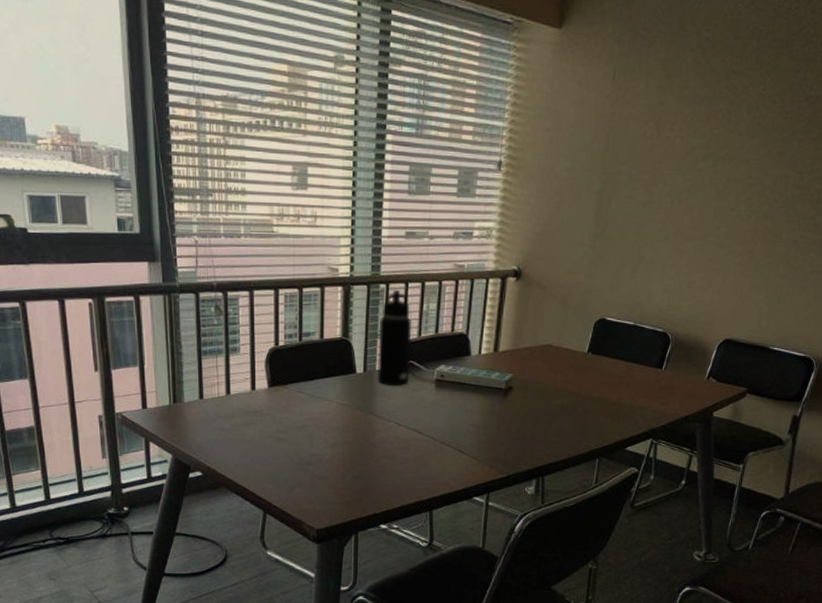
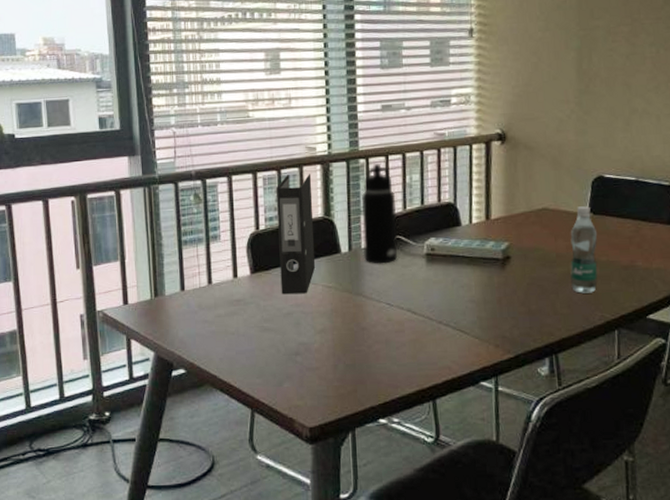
binder: none [296,293,332,409] -> present [275,174,315,295]
bottle: none [564,346,593,425] -> present [570,206,598,294]

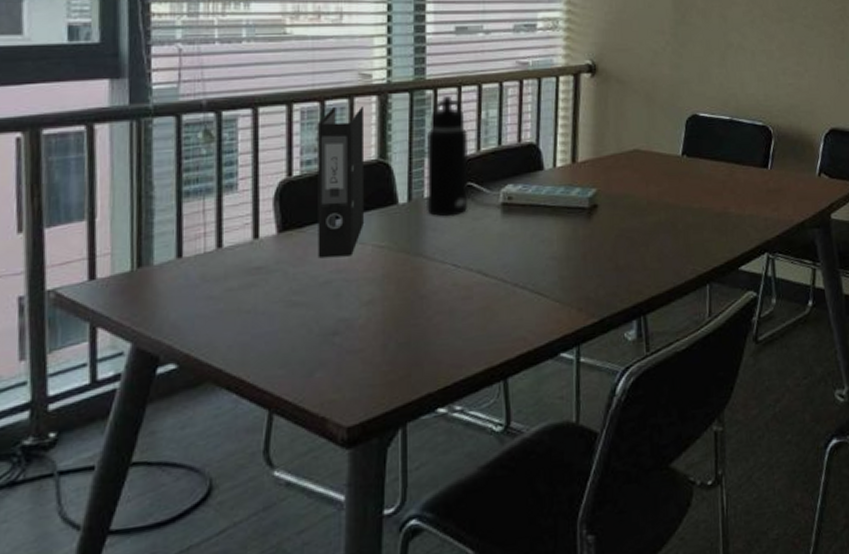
bottle: present [570,206,598,294] -> none [661,147,691,245]

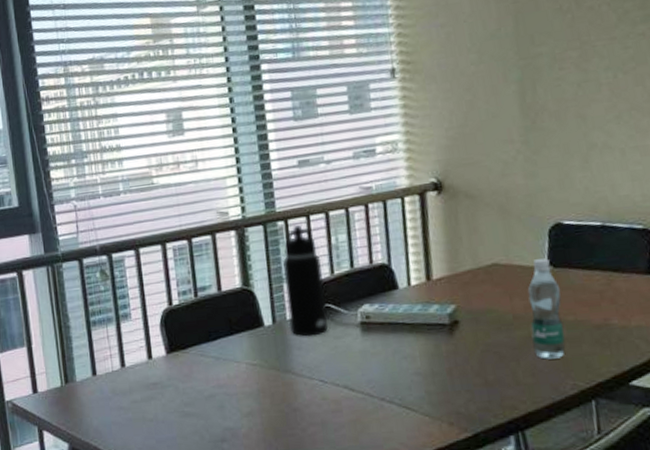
binder: present [316,106,365,258] -> none [187,241,236,375]
bottle: none [661,147,691,245] -> present [527,258,566,360]

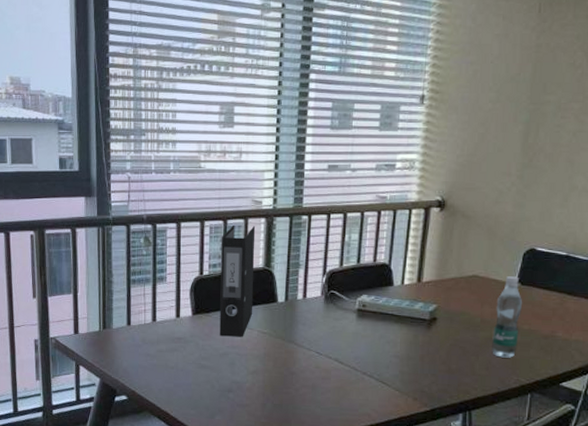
binder: none [187,241,236,375] -> present [219,224,256,337]
water bottle: present [283,224,329,336] -> none [298,220,334,316]

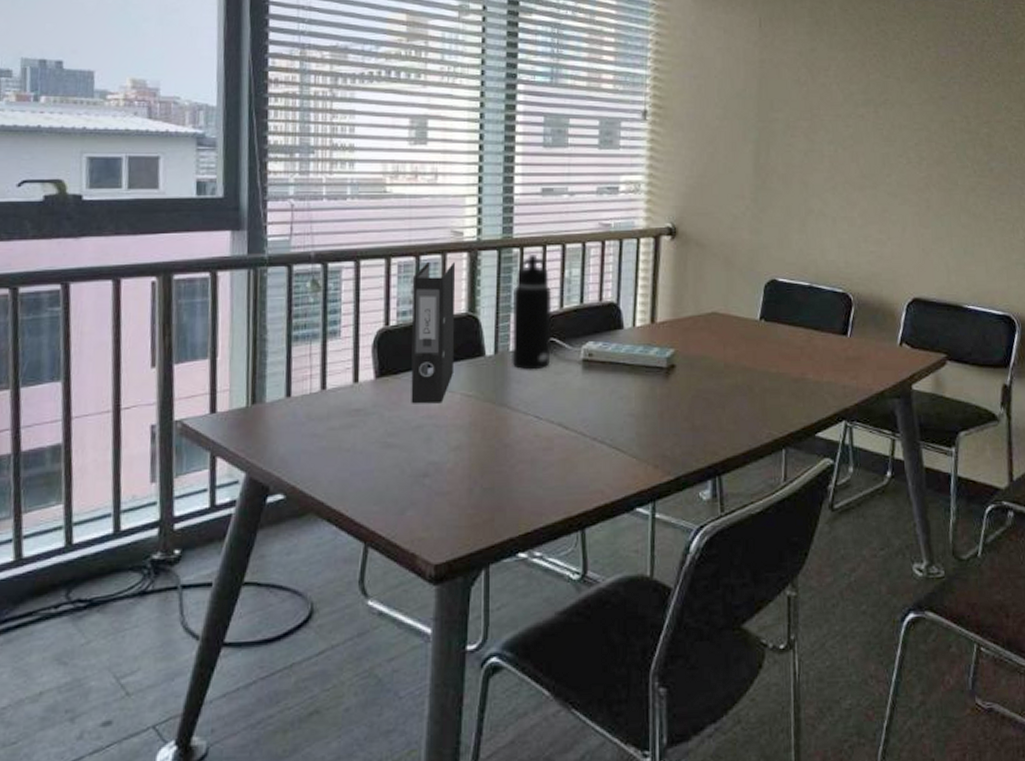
water bottle: none [298,220,334,316] -> present [510,253,552,370]
bottle: present [492,276,523,358] -> none [738,312,769,408]

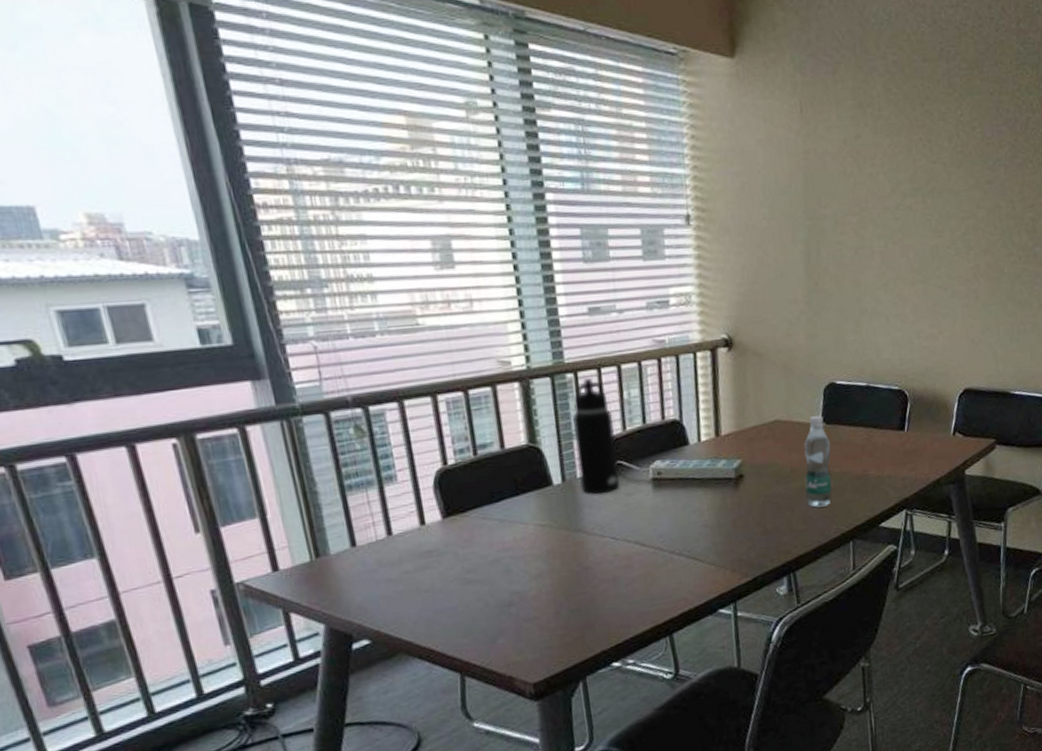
binder: present [411,261,456,404] -> none [463,394,523,539]
bottle: none [738,312,769,408] -> present [803,415,832,508]

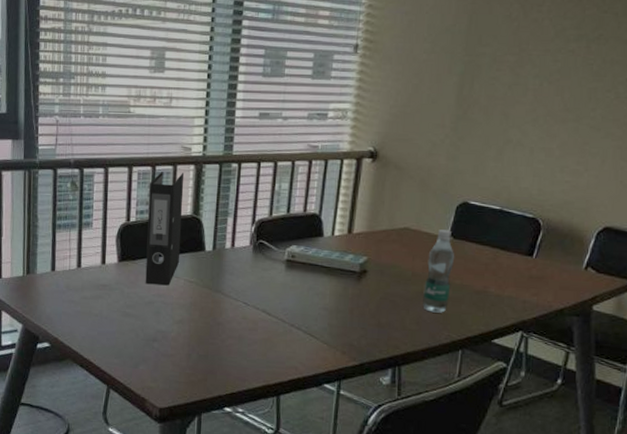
binder: none [463,394,523,539] -> present [145,171,185,286]
water bottle: present [573,377,620,494] -> none [226,168,264,266]

